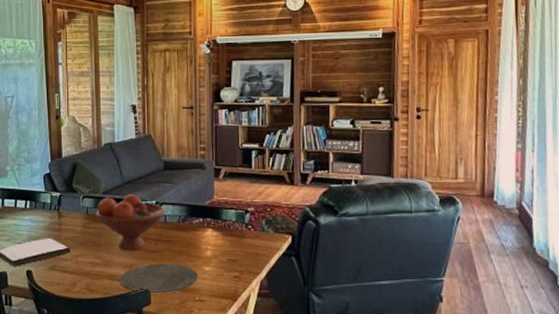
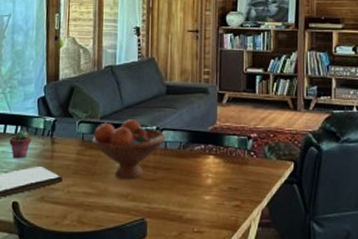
potted succulent: none [20,204,40,231] -> present [9,130,32,159]
plate: present [119,263,198,294] -> none [114,193,197,226]

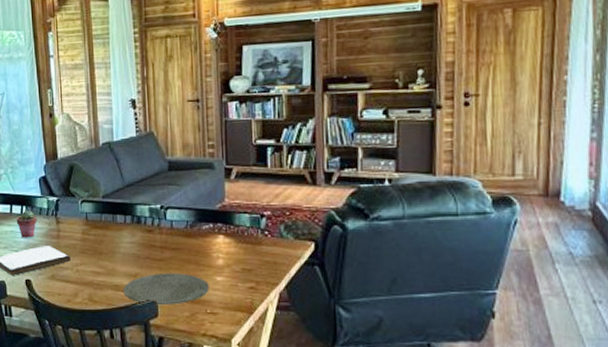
fruit bowl: present [91,119,166,179] -> none [95,198,172,259]
plate: none [114,193,197,226] -> present [123,273,209,306]

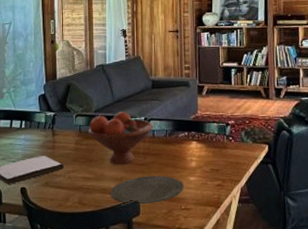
potted succulent: present [16,210,37,238] -> none [15,124,35,150]
fruit bowl: none [95,198,172,259] -> present [87,112,153,165]

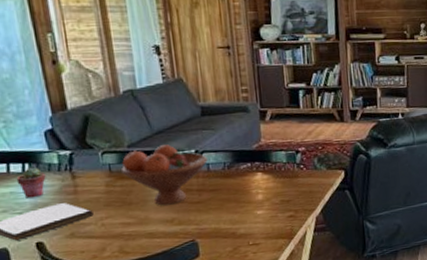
potted succulent: none [15,124,35,150] -> present [16,167,46,199]
plate: present [110,175,184,205] -> none [159,212,250,247]

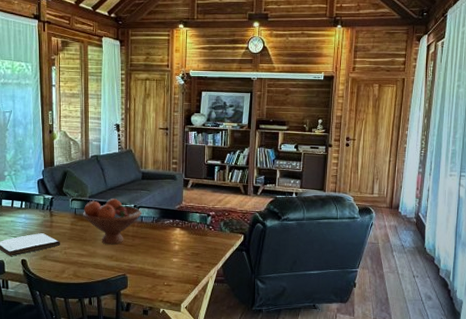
potted succulent: present [16,167,46,199] -> none [16,204,34,227]

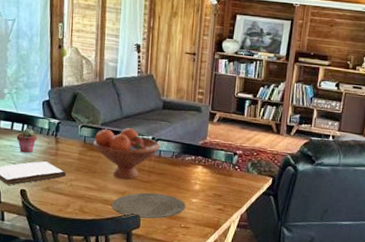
potted succulent: none [16,204,34,227] -> present [16,128,37,153]
plate: none [102,255,167,280] -> present [112,192,186,219]

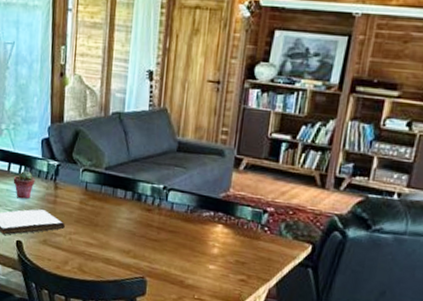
fruit bowl: present [92,128,161,180] -> none [94,173,173,236]
plate: present [112,192,186,219] -> none [114,253,201,286]

